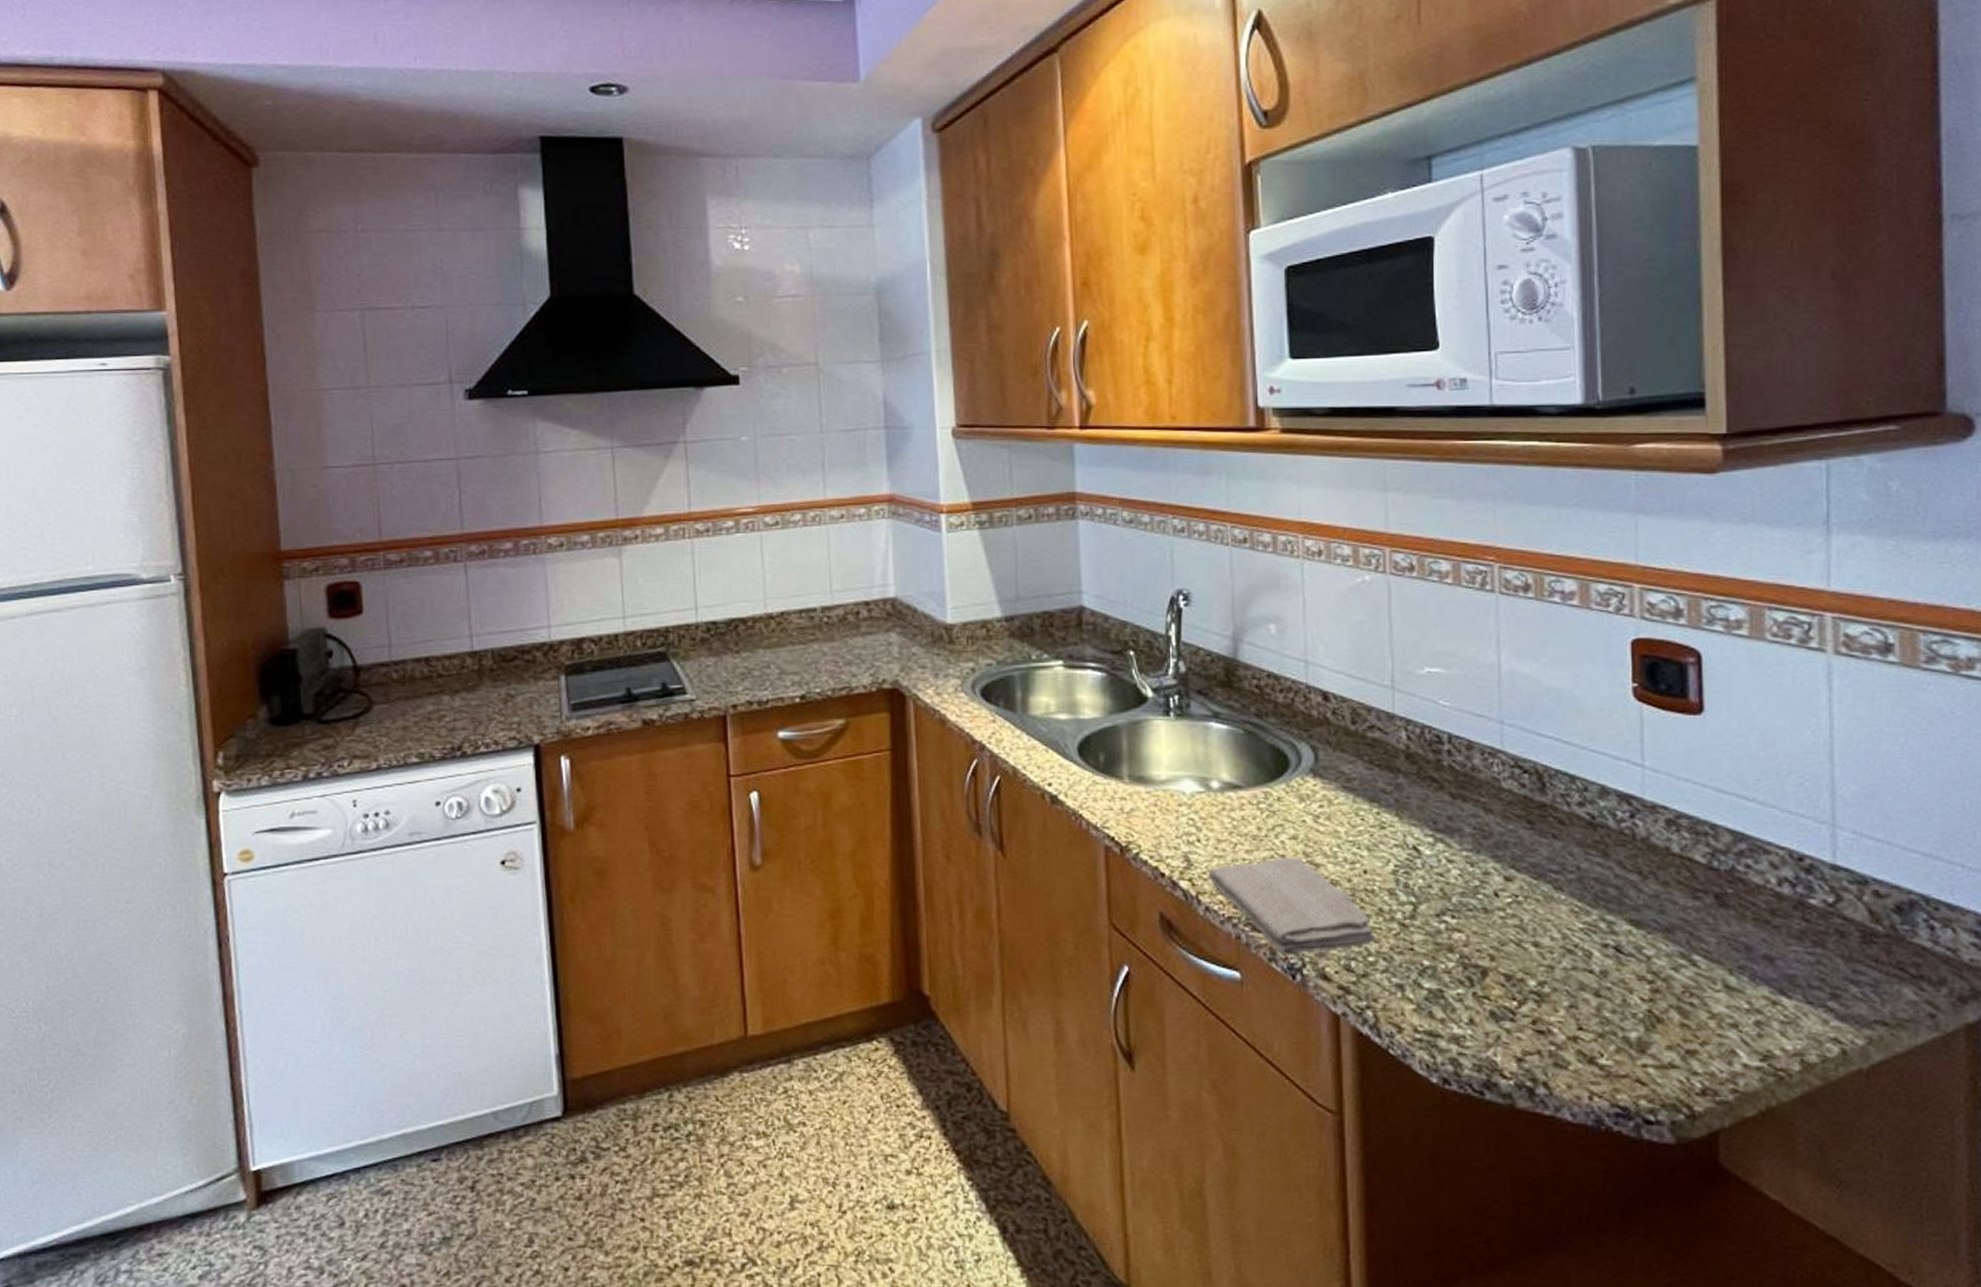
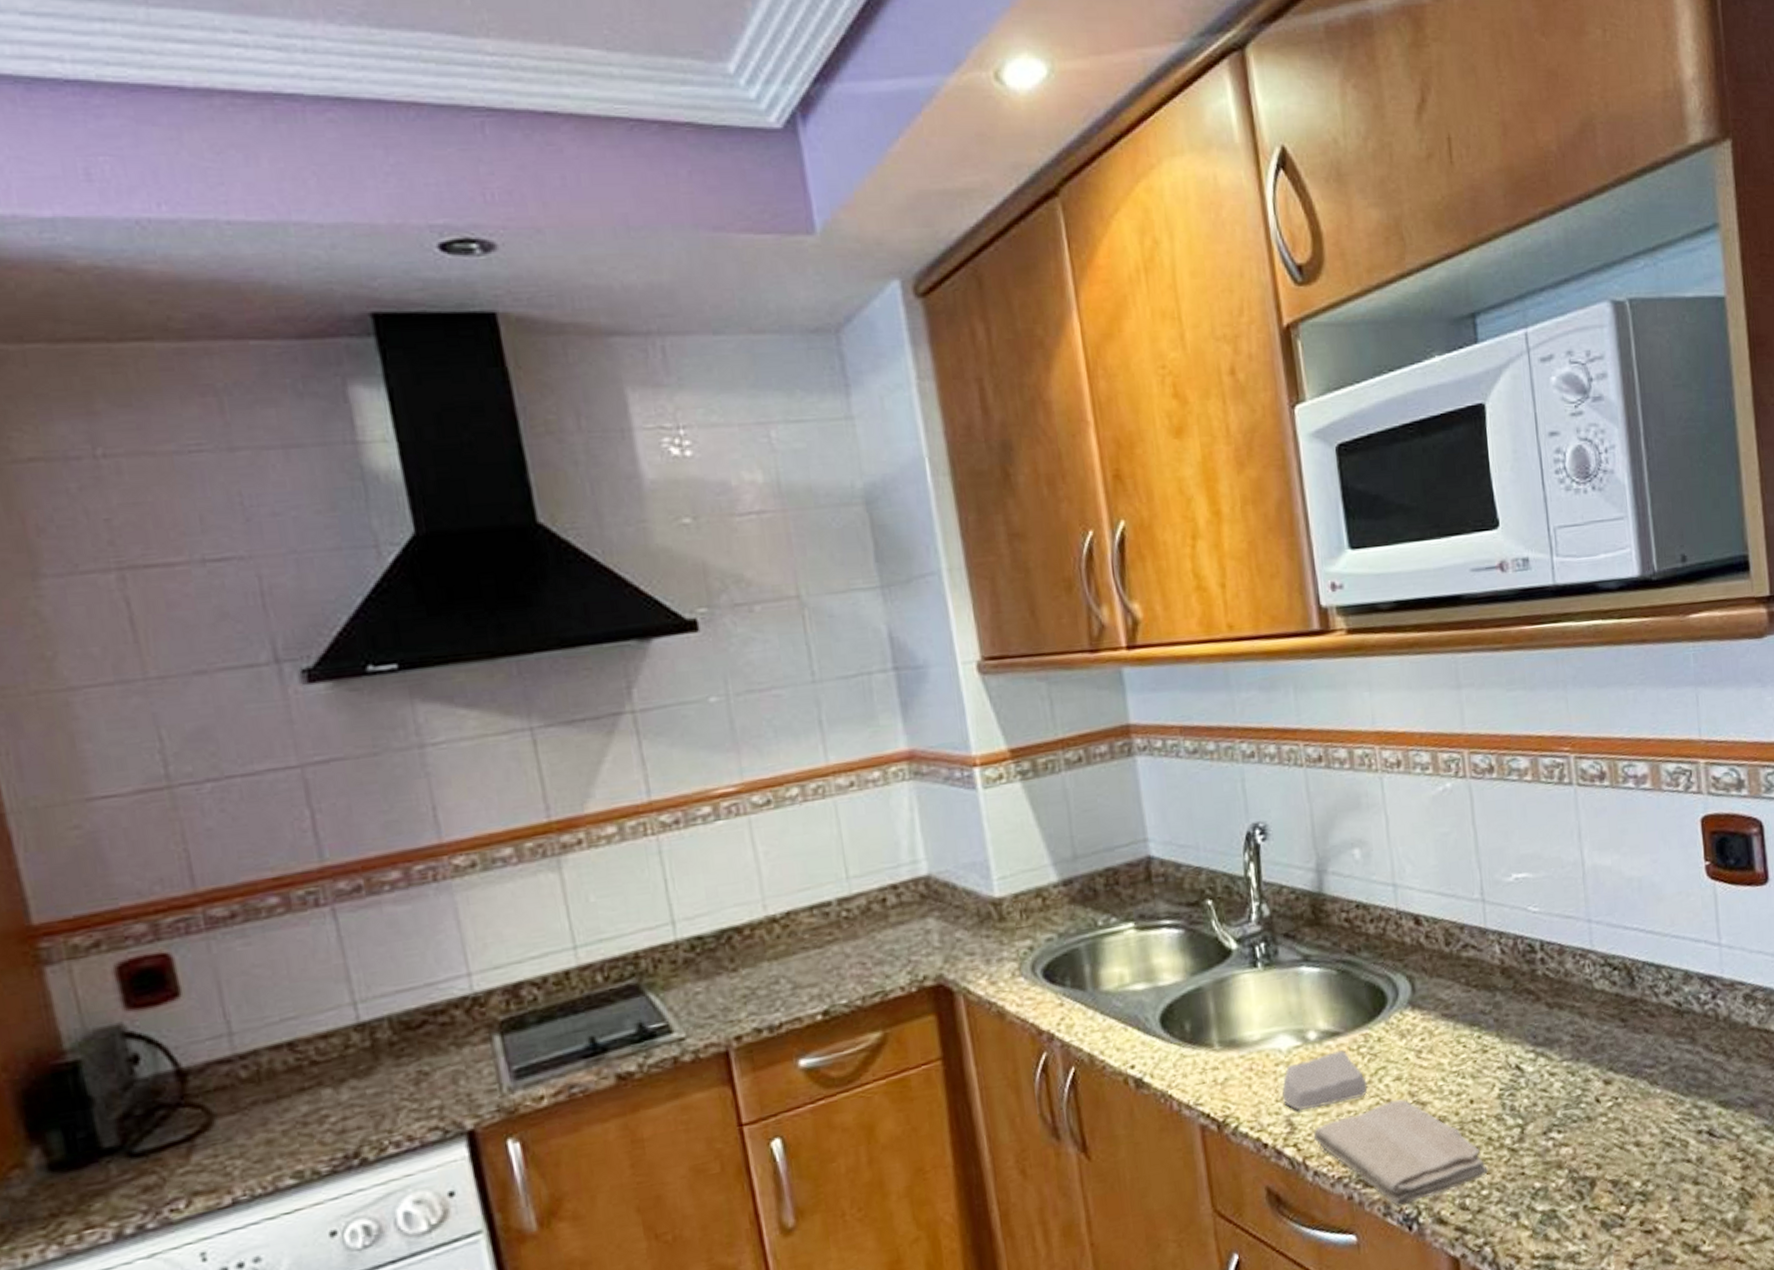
soap bar: none [1183,801,1264,851] -> present [1282,1050,1368,1110]

